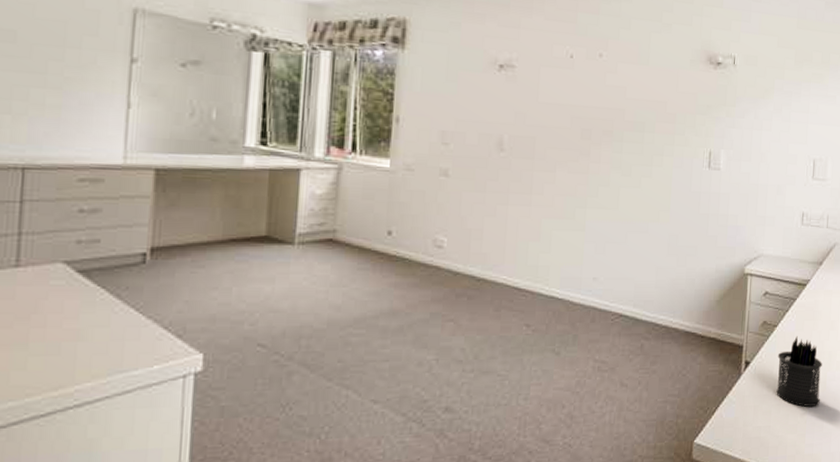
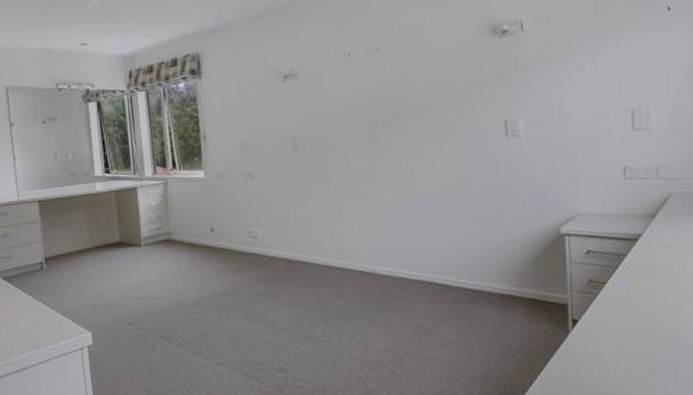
pen holder: present [776,336,822,407] -> none [610,292,669,362]

